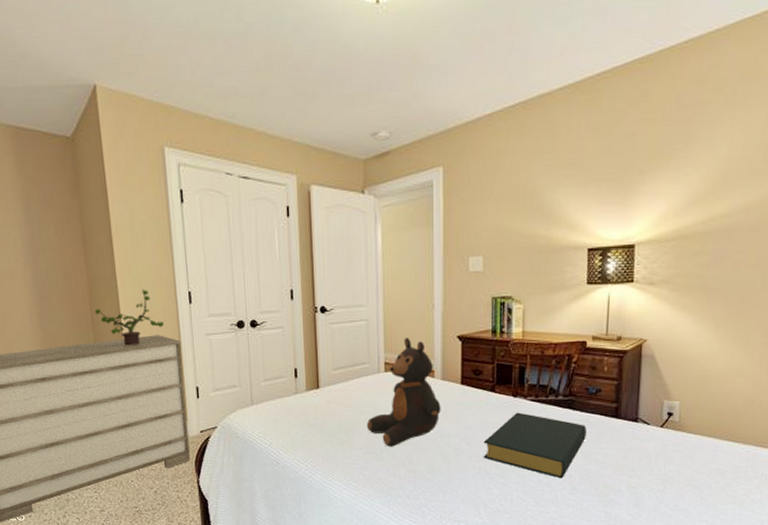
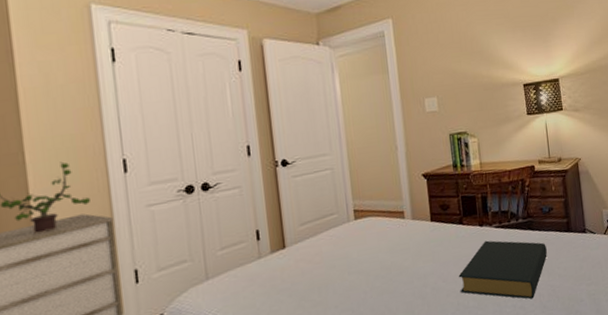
teddy bear: present [366,338,441,447] -> none [340,182,415,300]

